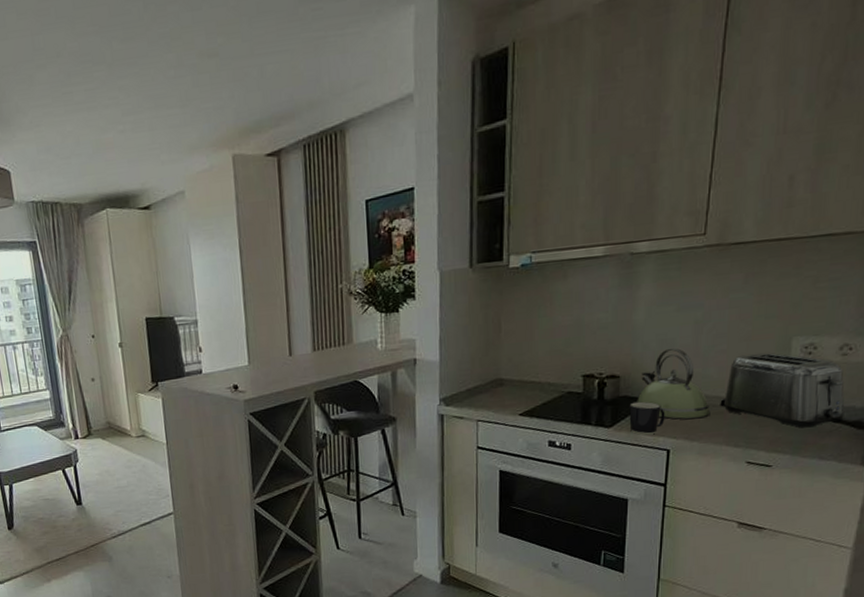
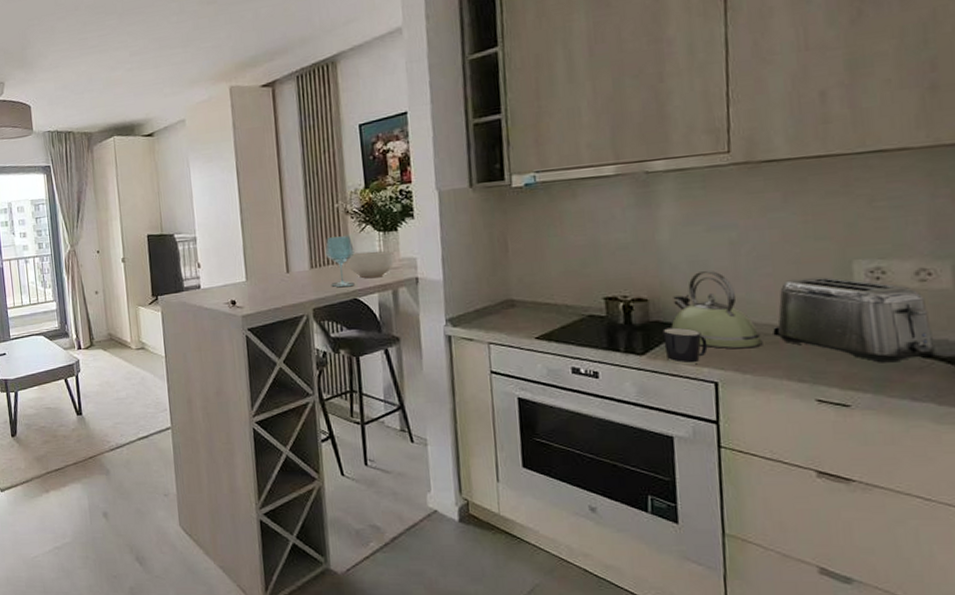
wine glass: none [327,317,357,370] -> present [324,236,355,288]
bowl: none [349,332,395,361] -> present [347,251,394,279]

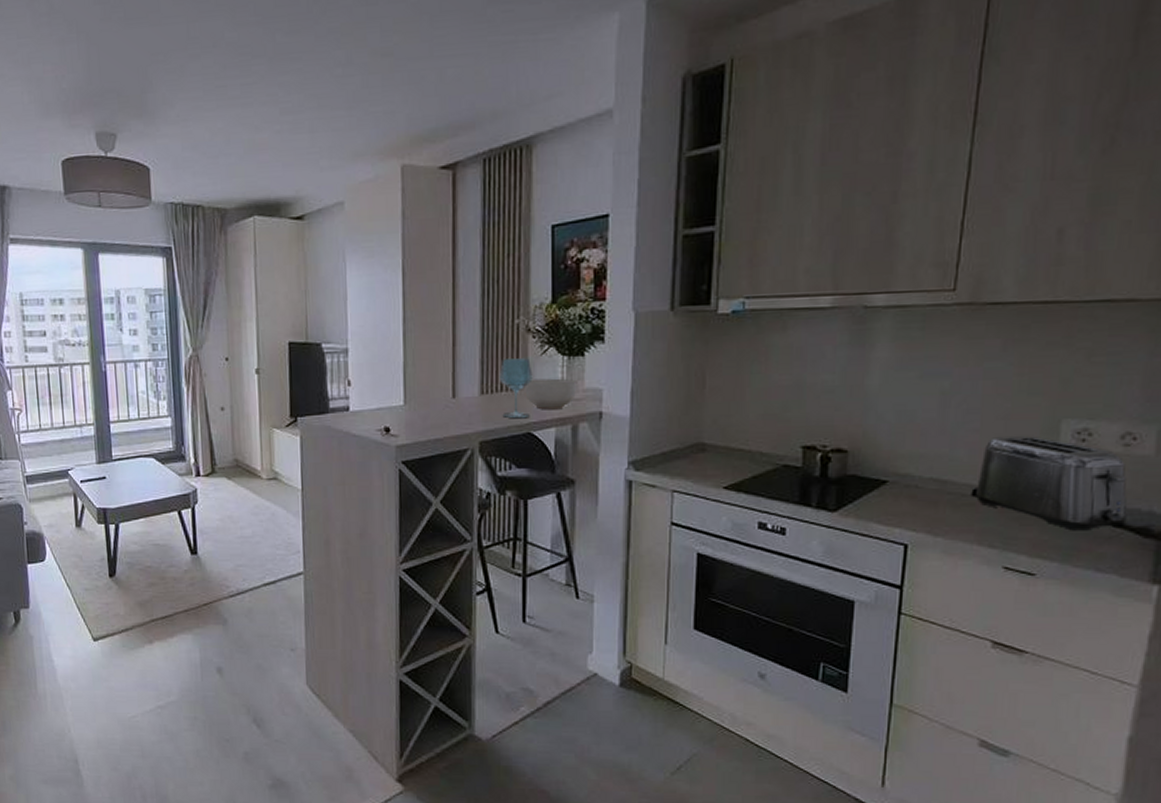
mug: present [662,327,708,365] -> none [858,483,903,525]
kettle: present [669,271,763,349] -> none [866,423,959,510]

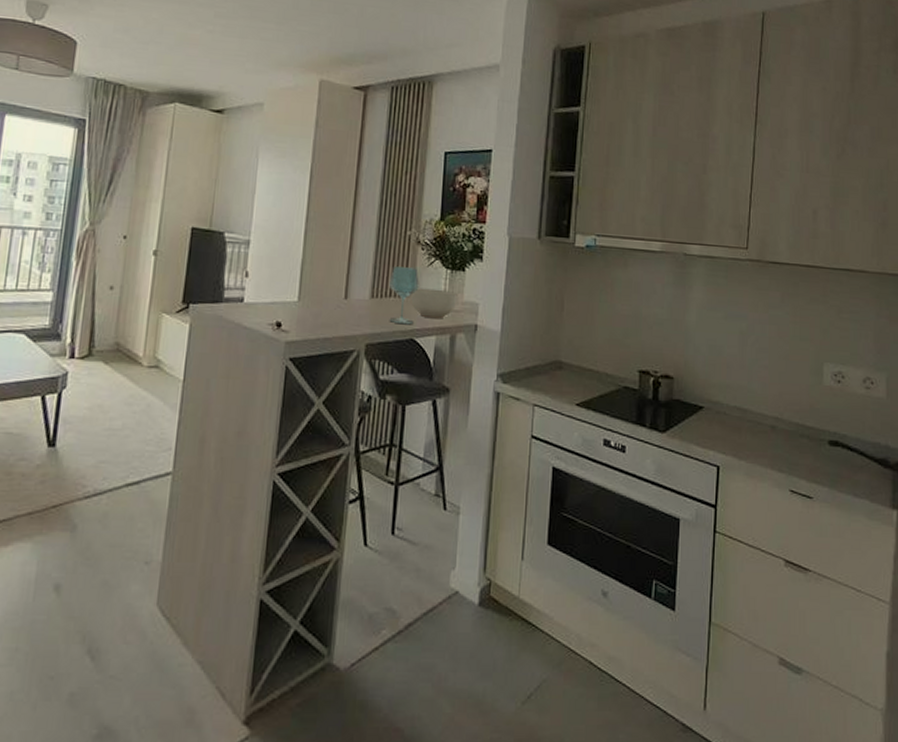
toaster: present [971,435,1128,531] -> none [764,373,872,460]

